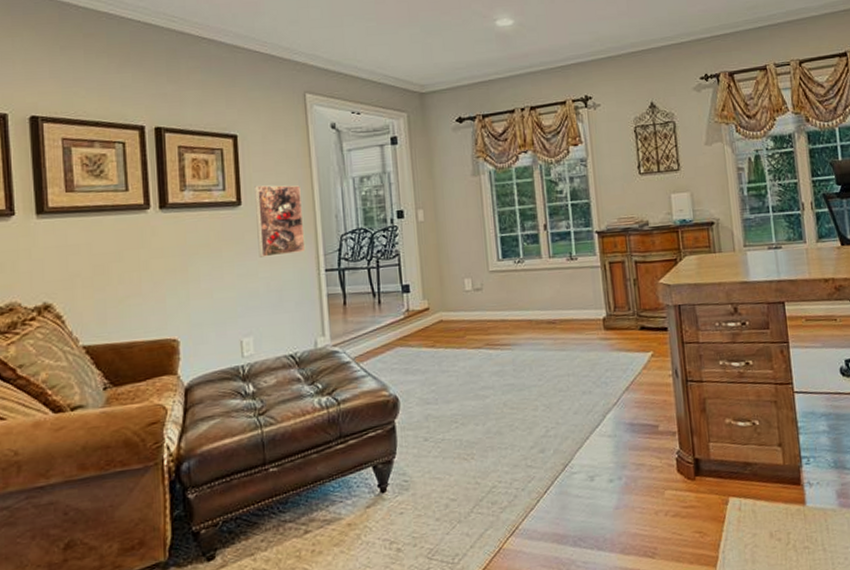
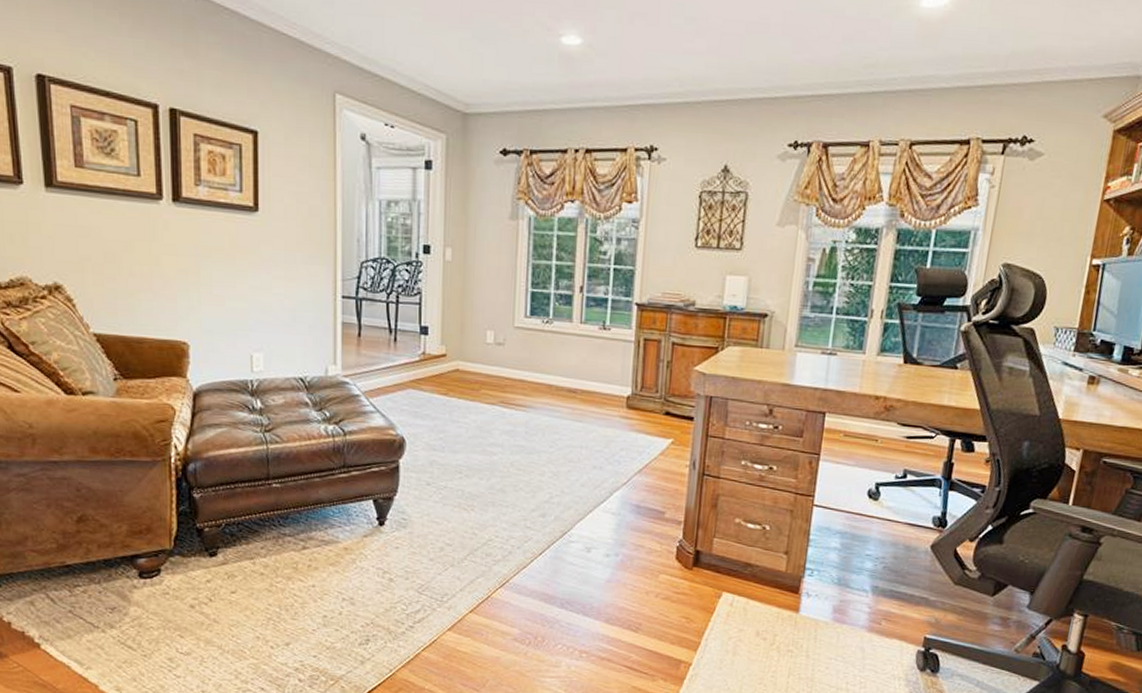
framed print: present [255,185,306,258] -> none [274,191,323,274]

